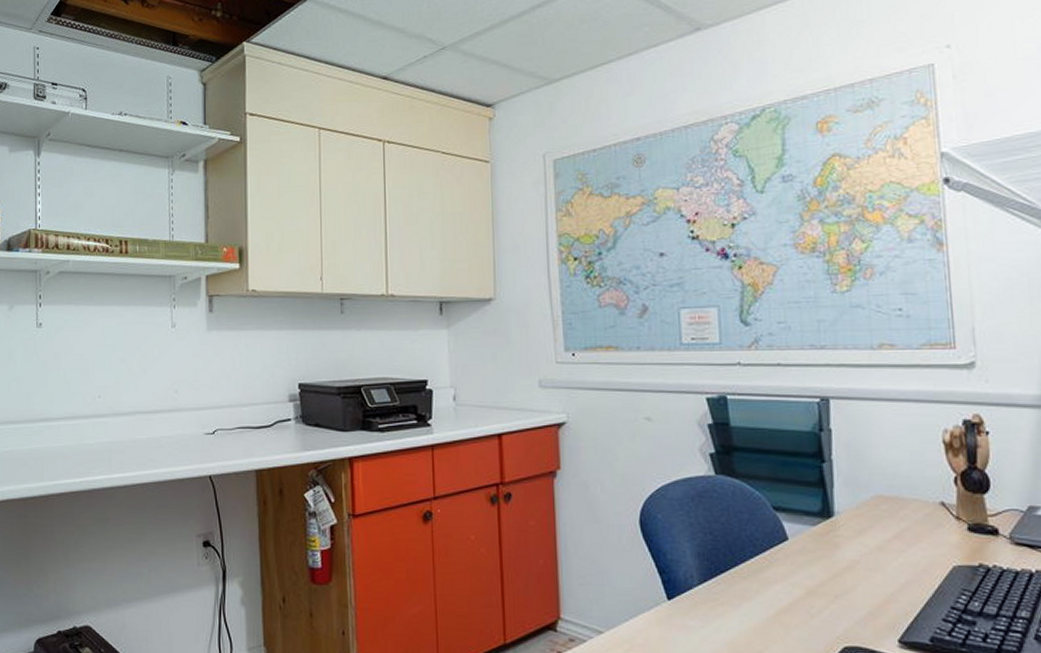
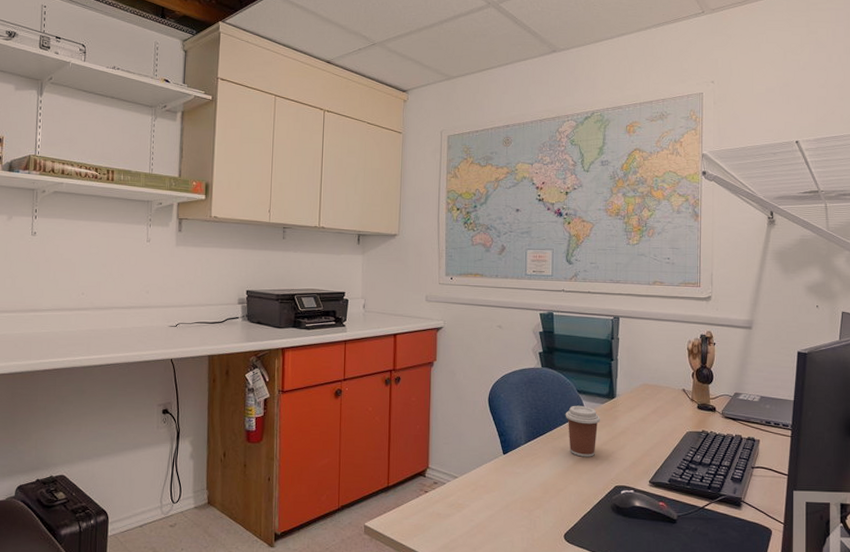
coffee cup: none [756,528,812,604] -> present [565,405,600,457]

